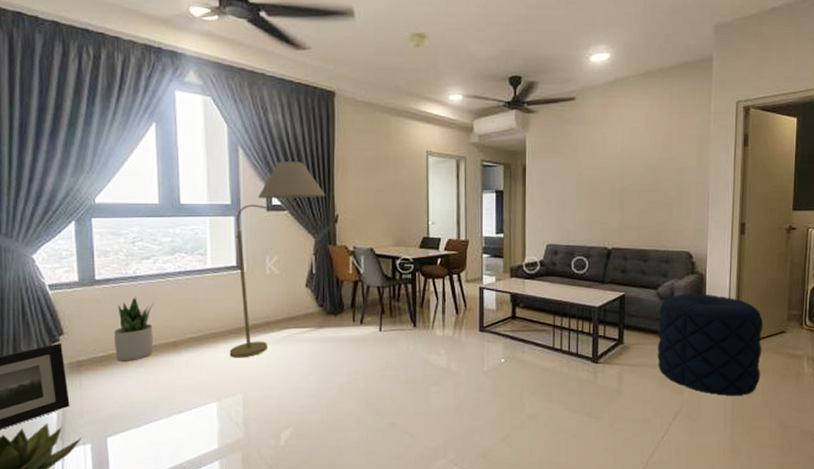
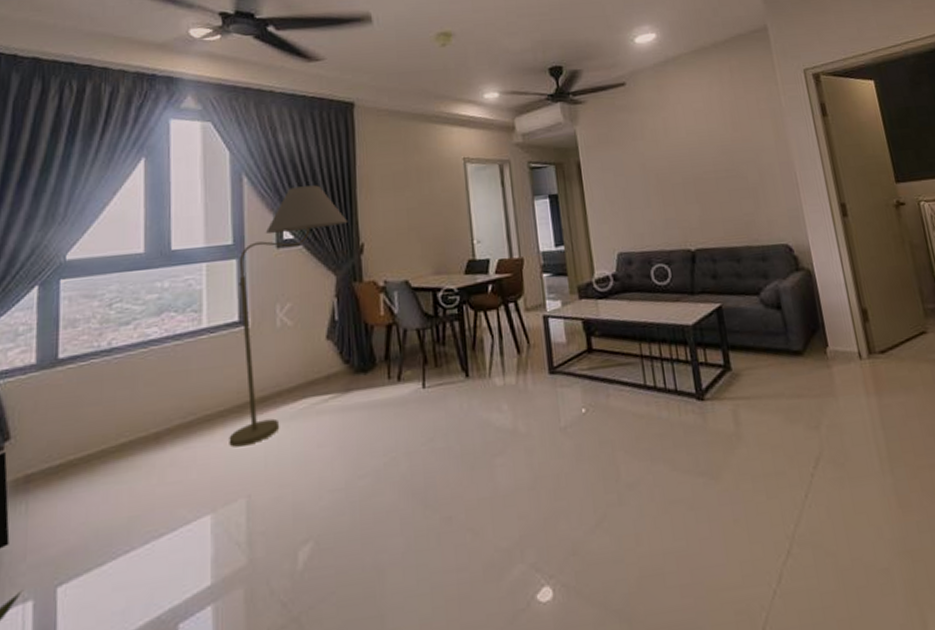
planter: present [114,297,154,361] -> none [77,376,132,470]
pouf: present [657,293,763,396] -> none [766,294,911,427]

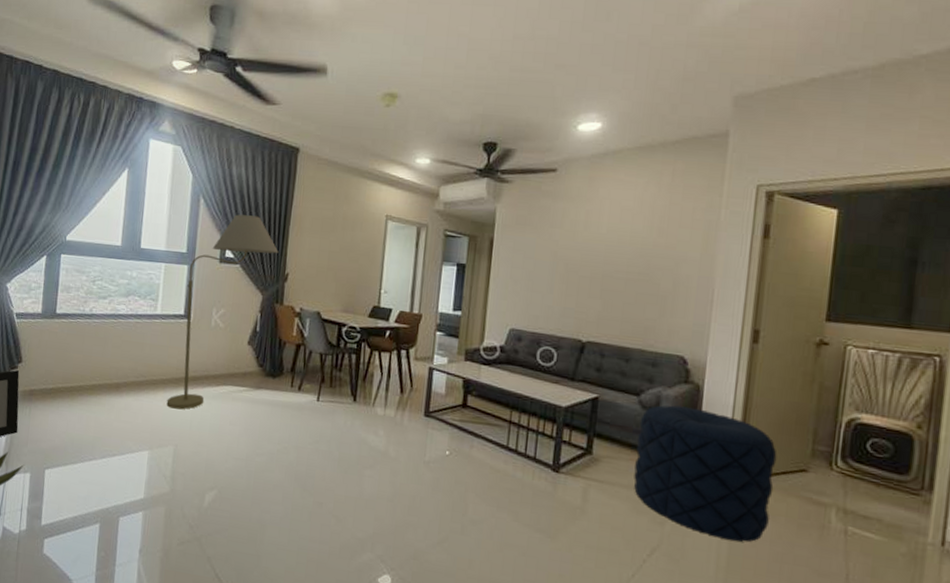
pouf: none [766,294,911,427] -> present [634,405,777,542]

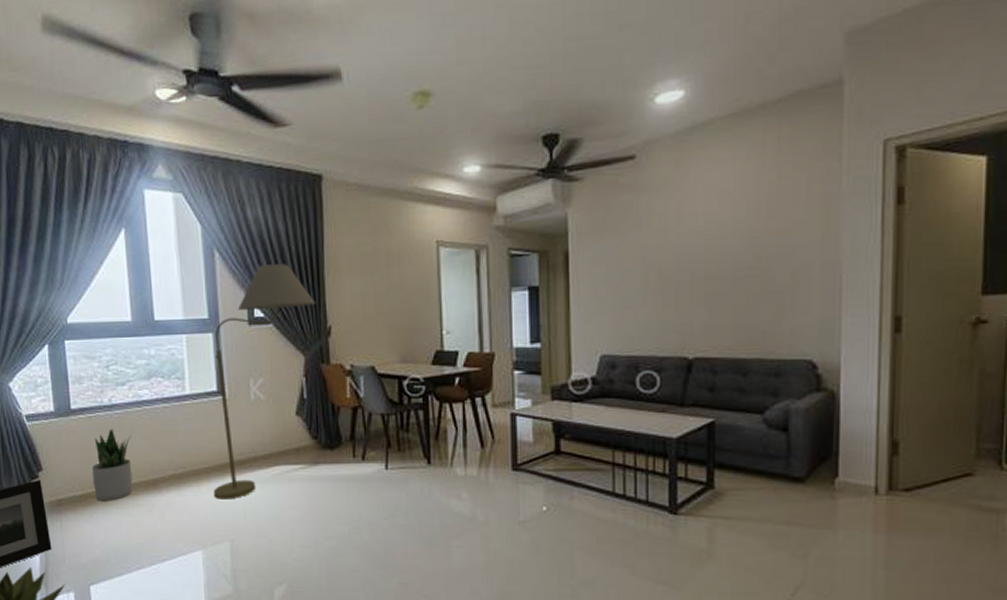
planter: none [64,334,104,397] -> present [92,428,133,501]
pouf: present [634,405,777,542] -> none [766,419,935,565]

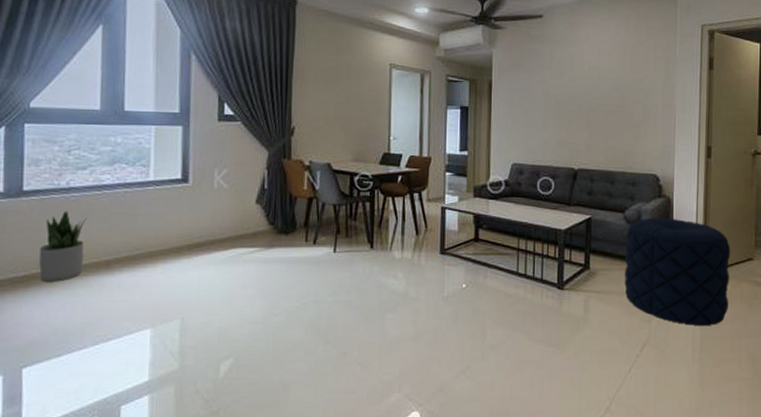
floor lamp: present [213,264,316,500] -> none [168,69,283,280]
pouf: none [766,419,935,565] -> present [625,217,731,326]

